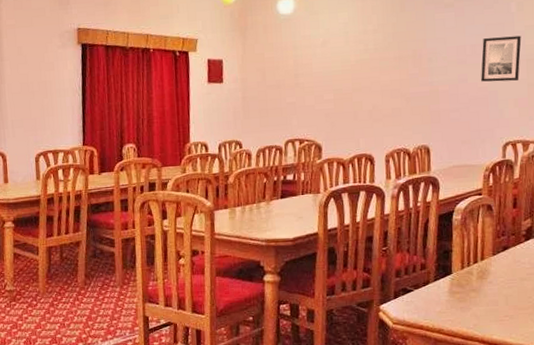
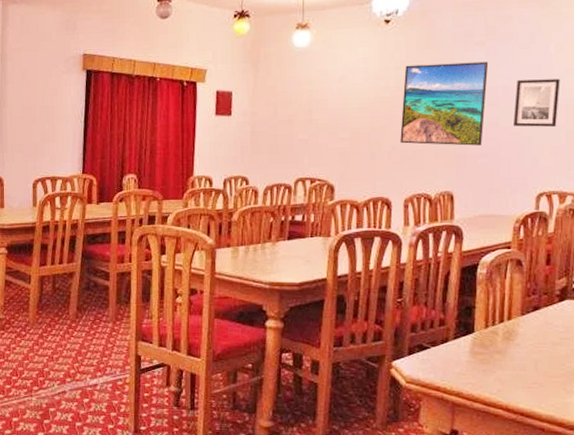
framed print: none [380,22,458,103] -> present [400,61,489,146]

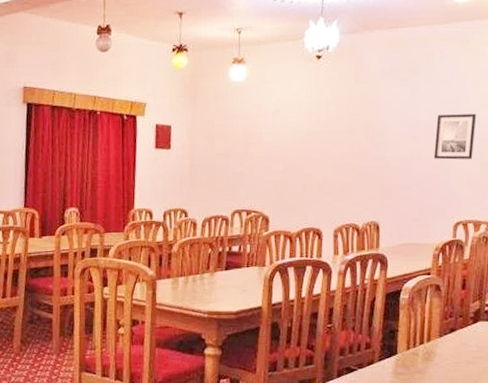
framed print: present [400,61,489,146] -> none [330,97,412,178]

